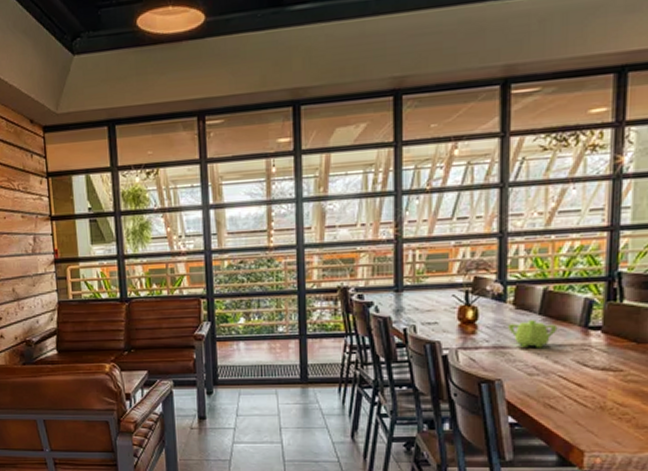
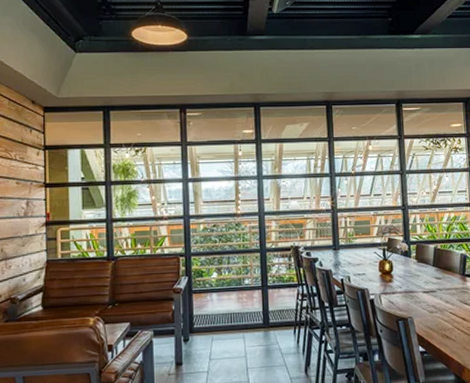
teapot: present [508,320,558,349] -> none [414,270,446,292]

